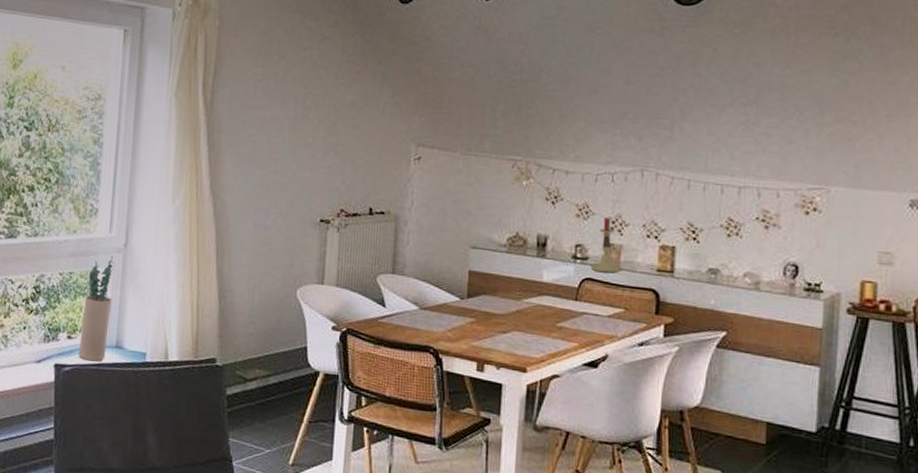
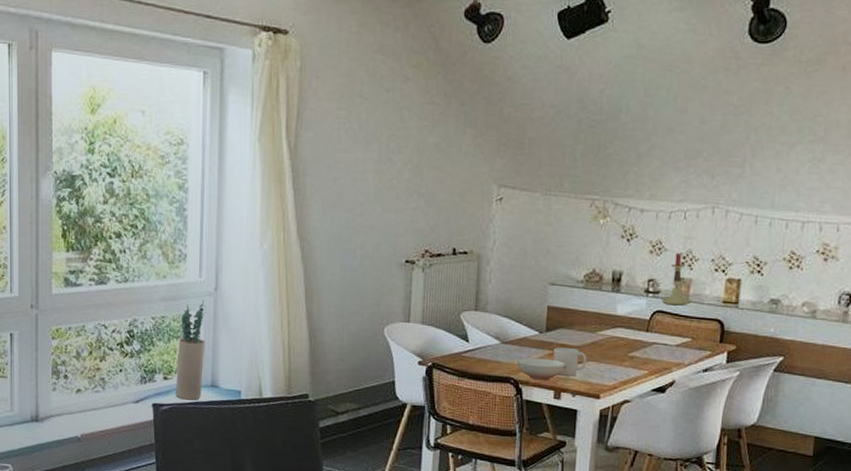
bowl: none [437,325,489,351] -> present [517,357,565,381]
mug: none [475,315,512,347] -> present [553,347,587,376]

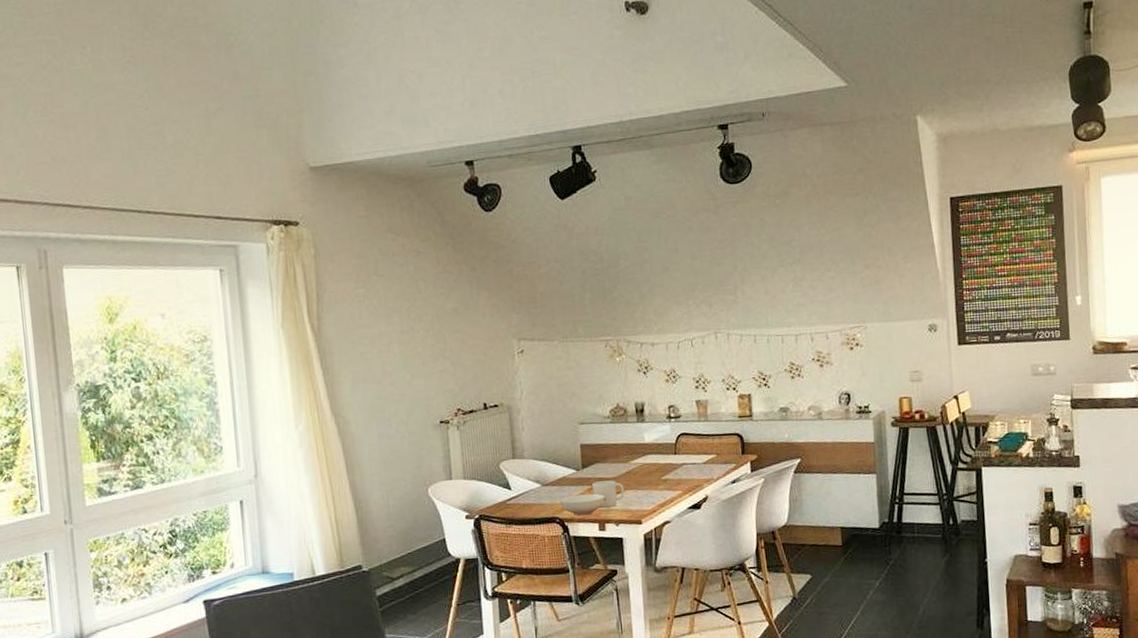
vase: present [176,299,206,401] -> none [223,488,254,592]
candlestick: present [662,252,691,306] -> none [684,378,710,427]

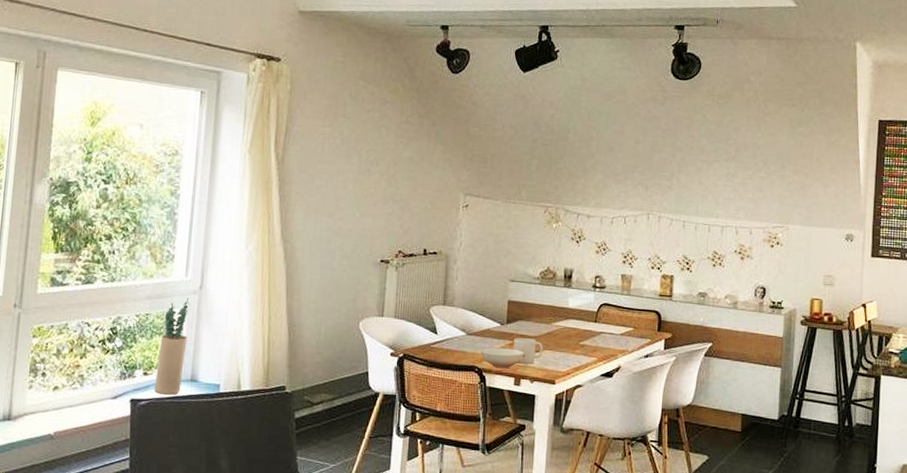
vase: none [223,488,254,592] -> present [155,297,190,395]

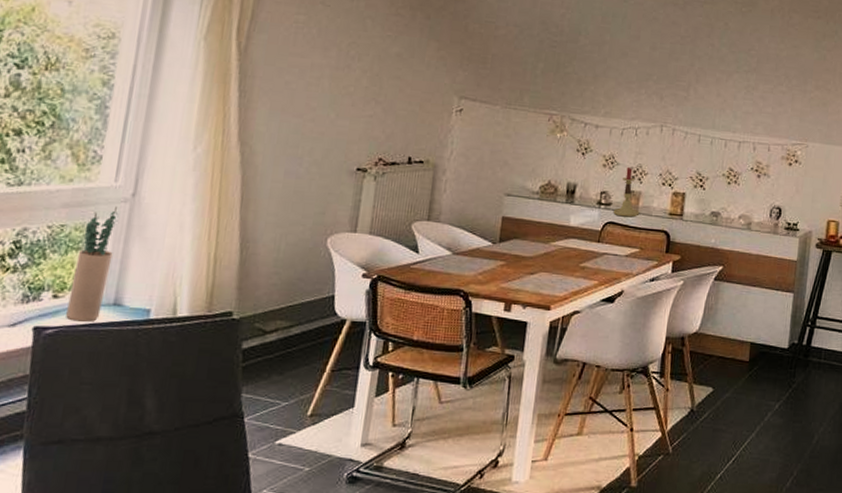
bowl: present [481,347,524,369] -> none [468,269,517,293]
mug: present [513,338,544,364] -> none [505,258,540,288]
candlestick: none [607,252,632,299] -> present [613,166,640,218]

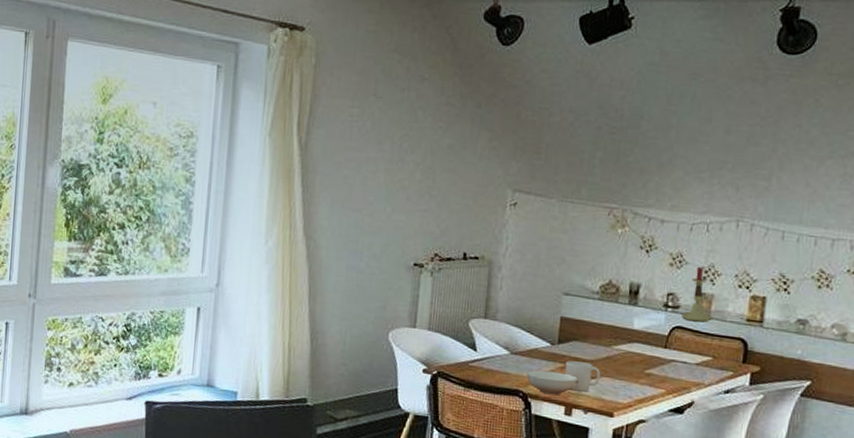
vase: present [66,206,119,322] -> none [170,295,206,400]
bowl: none [468,269,517,293] -> present [527,370,578,396]
mug: none [505,258,540,288] -> present [565,361,601,392]

